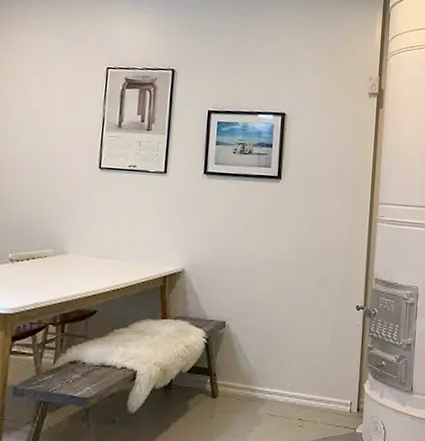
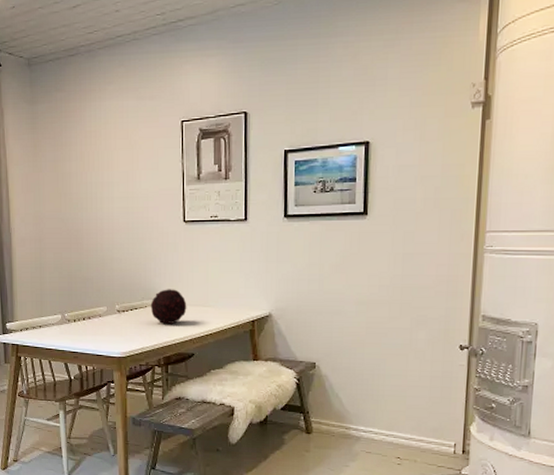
decorative orb: none [51,238,94,277] -> present [150,289,187,324]

